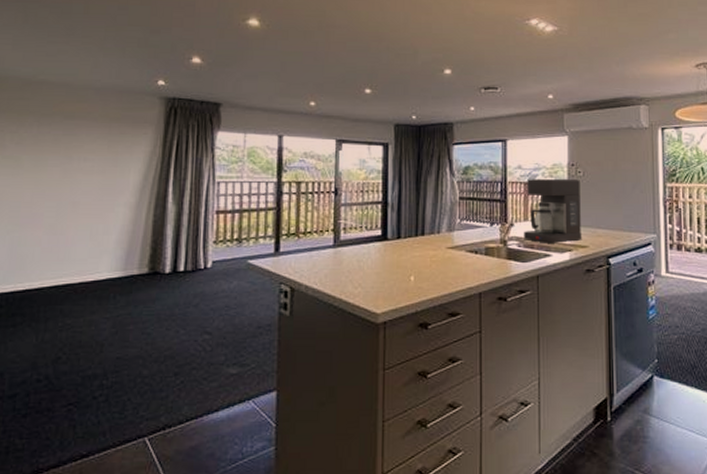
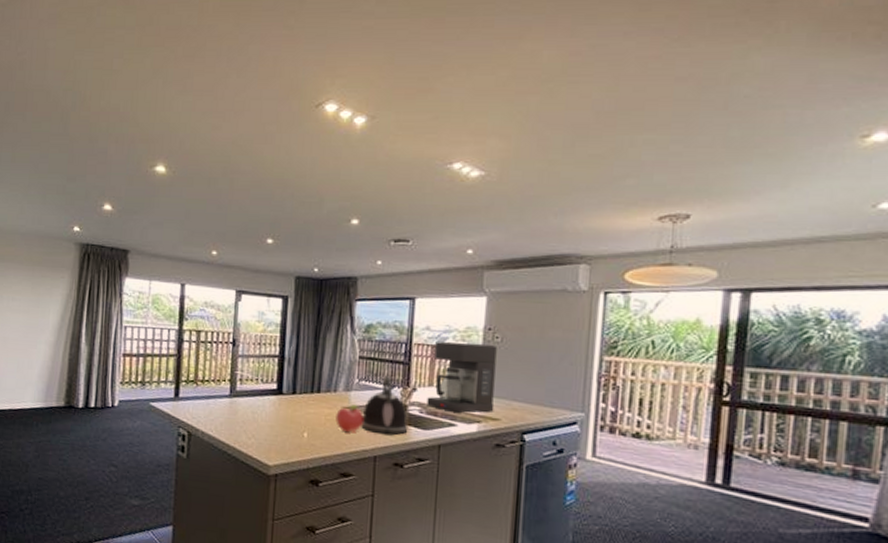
fruit: none [441,243,467,271] -> present [335,404,364,432]
kettle: none [465,213,509,271] -> present [361,374,409,436]

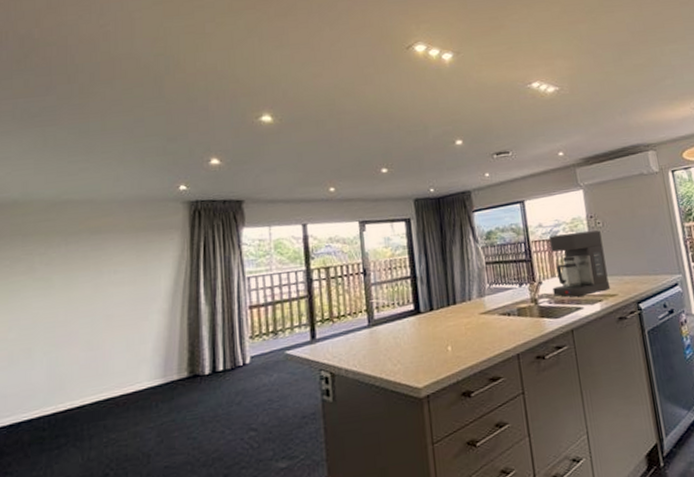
fruit: present [335,404,364,432] -> none [474,308,501,337]
kettle: present [361,374,409,436] -> none [499,274,542,332]

